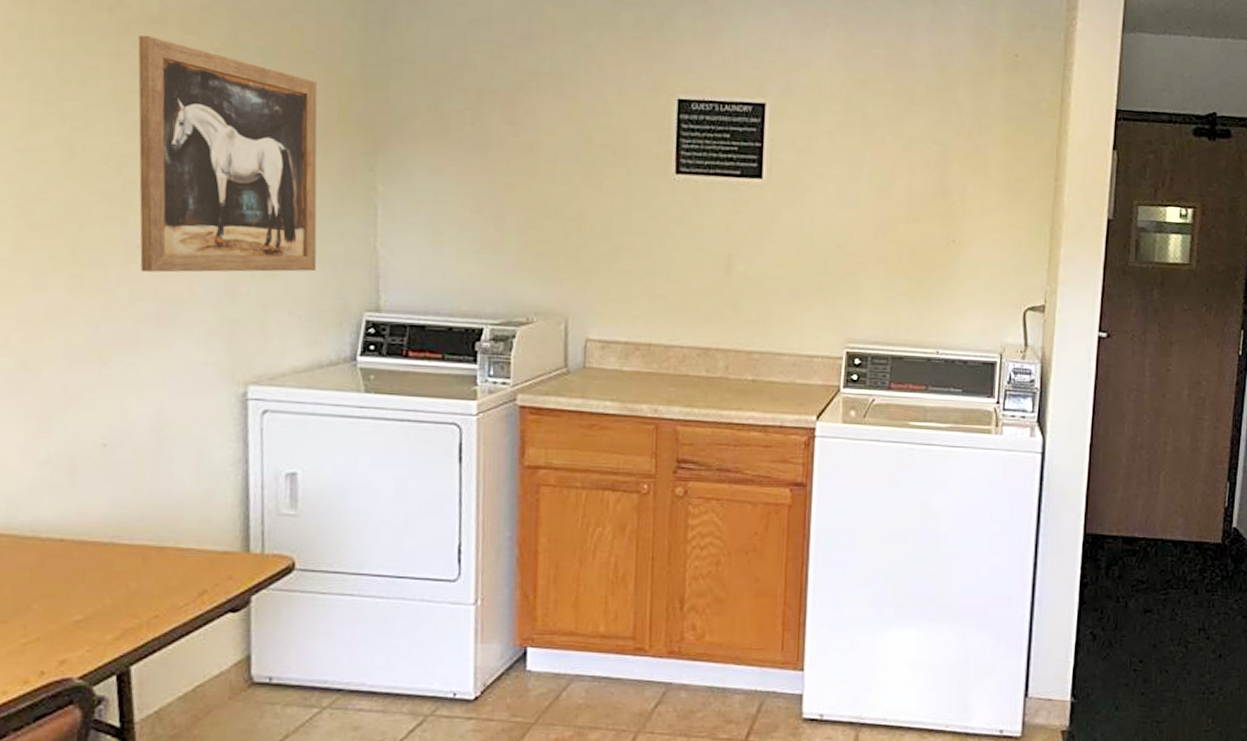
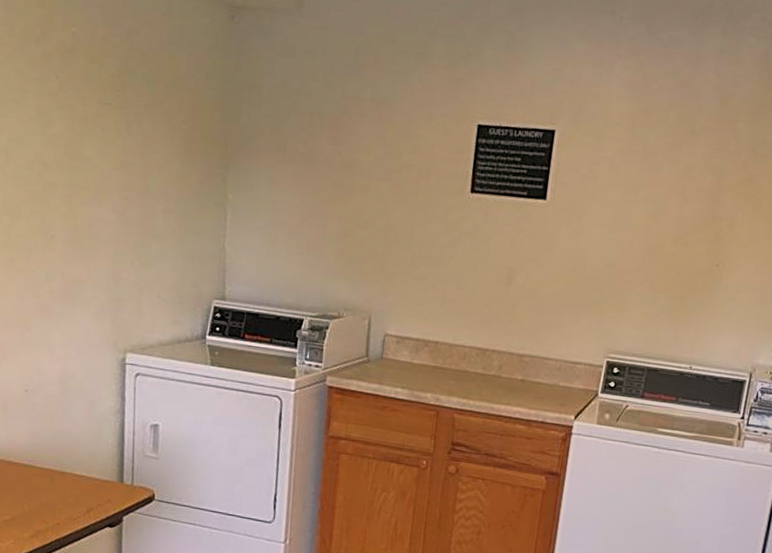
wall art: present [138,35,318,273] -> none [53,63,186,264]

